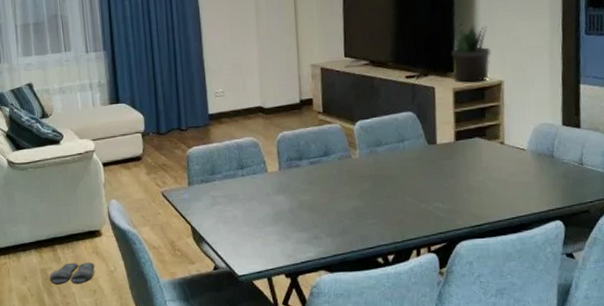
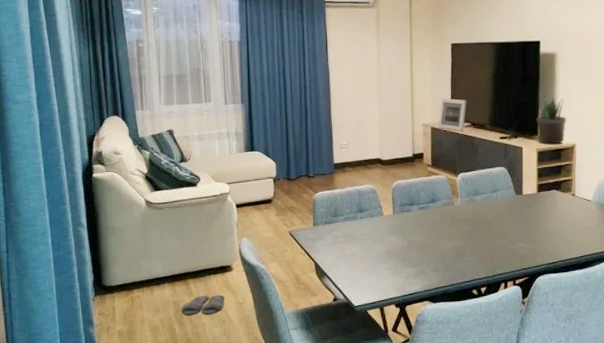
picture frame: none [329,33,364,72] -> present [438,98,467,132]

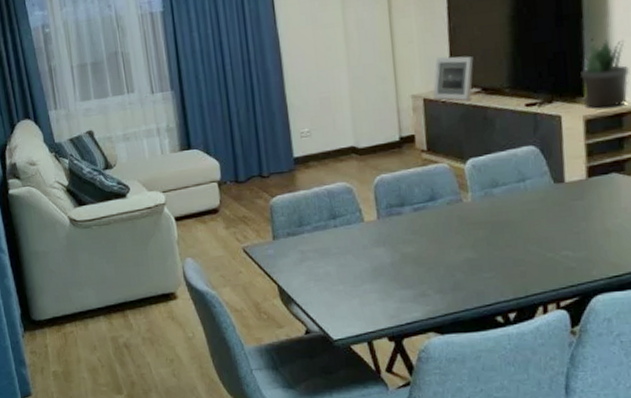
slippers: present [181,294,225,316] -> none [121,328,172,354]

